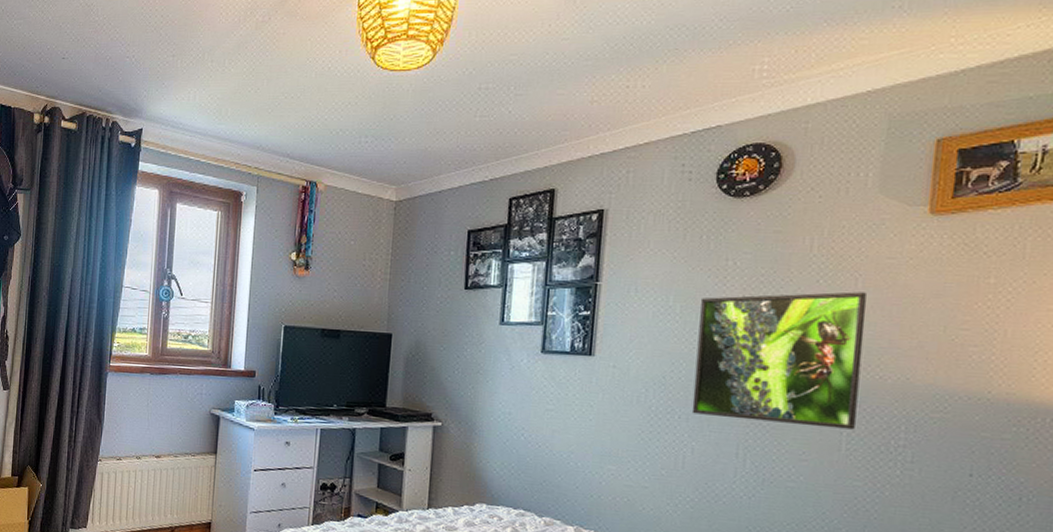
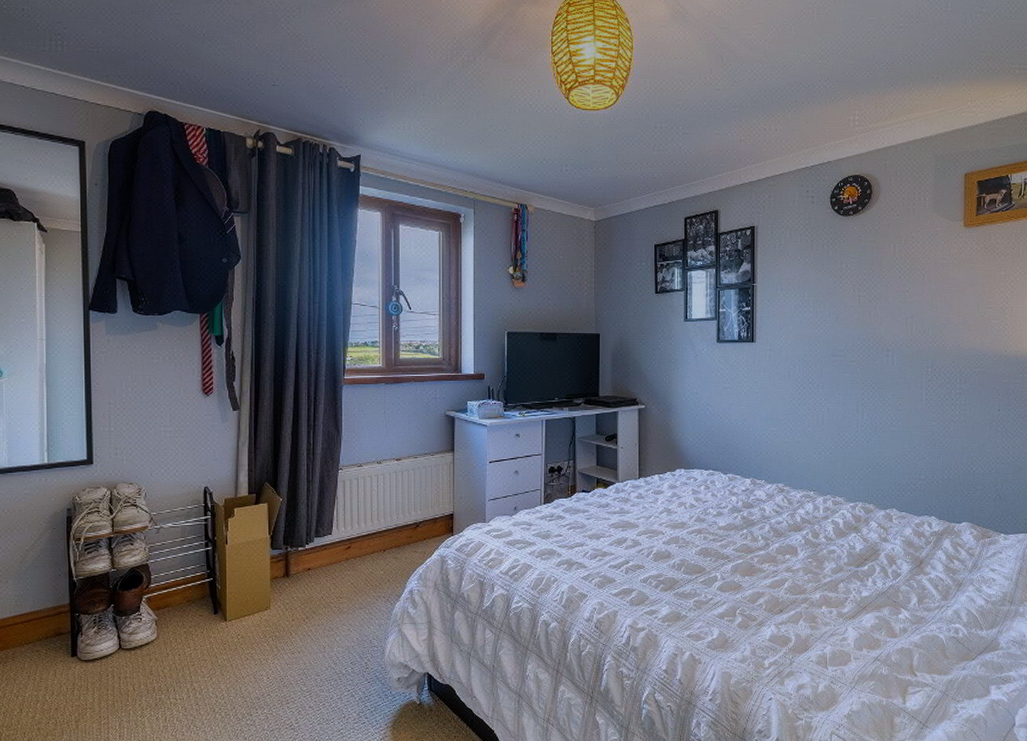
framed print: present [691,292,867,430] -> none [825,284,931,385]

